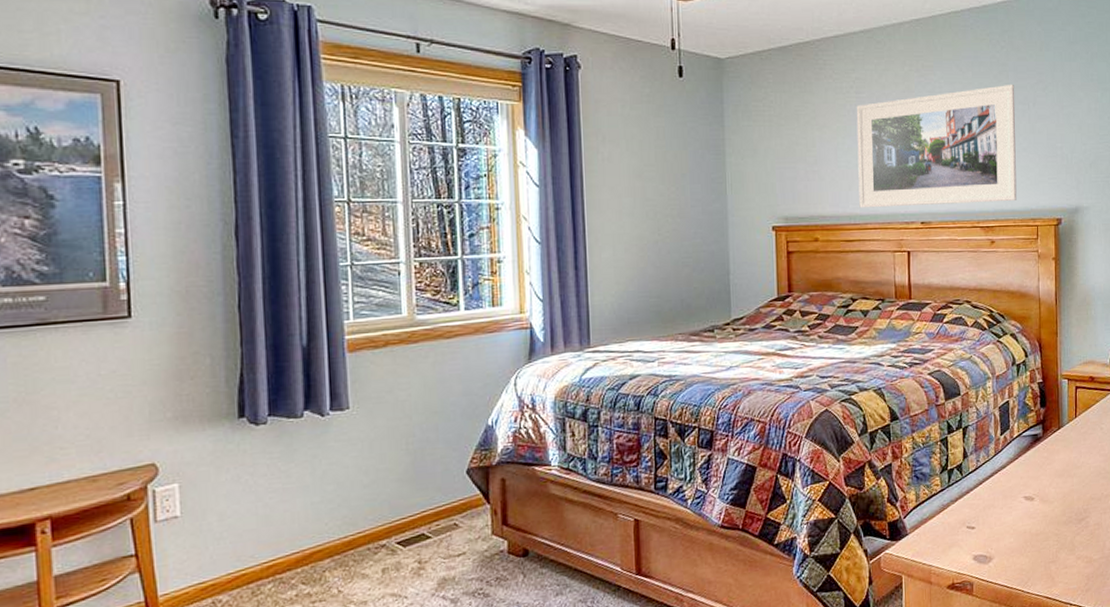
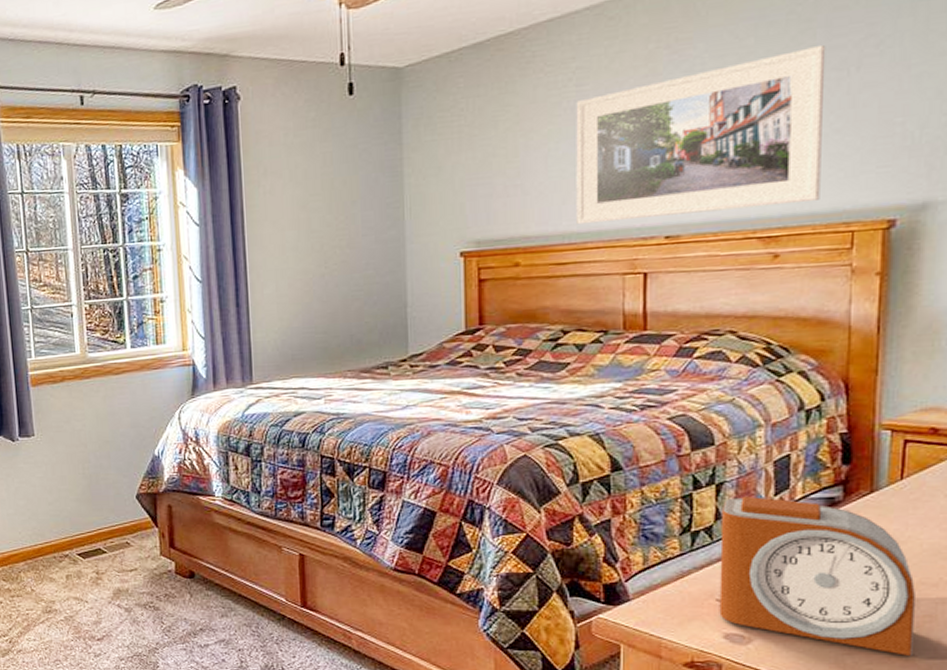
alarm clock: none [967,436,1090,559] -> present [719,495,915,657]

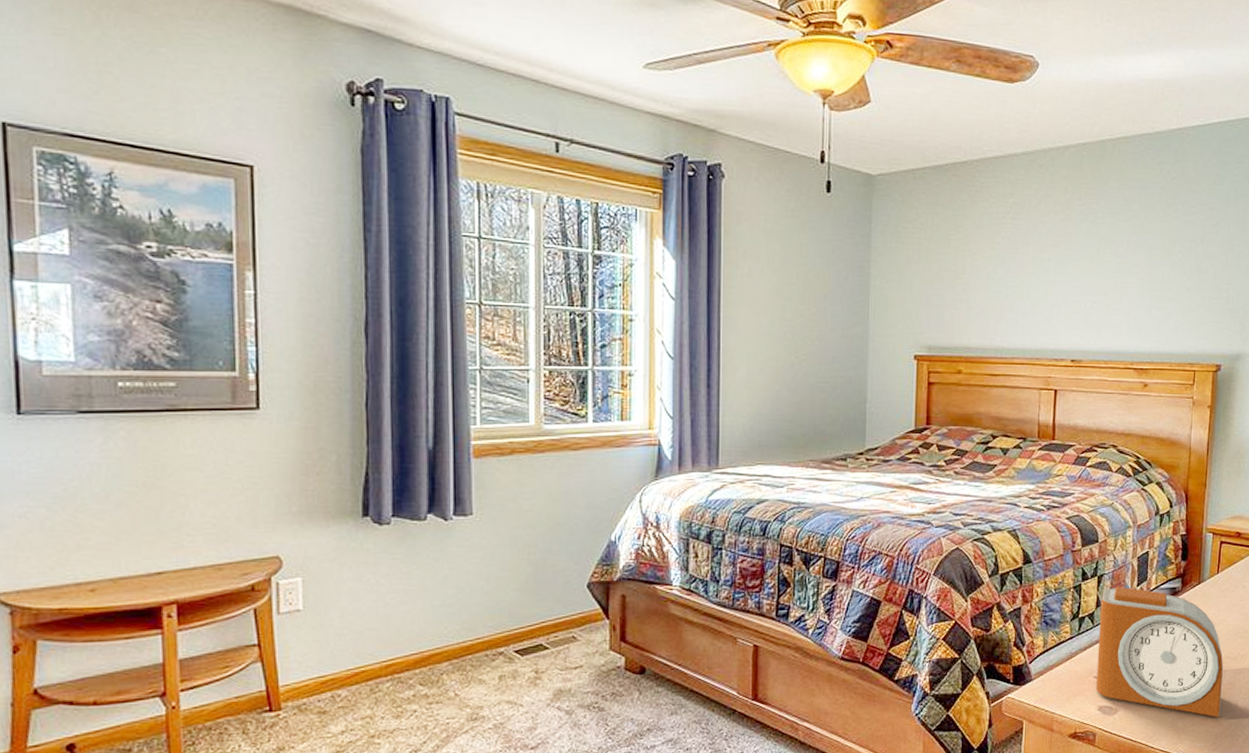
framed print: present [576,44,826,225] -> none [1007,218,1183,344]

